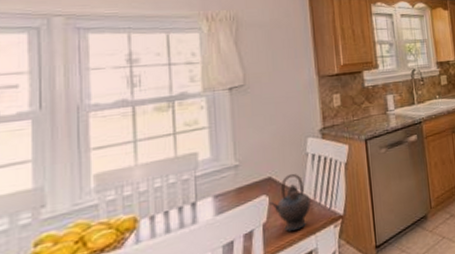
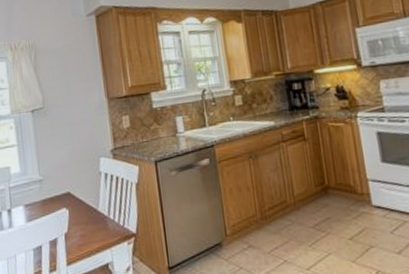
teapot: present [269,173,311,231] -> none [69,190,106,243]

